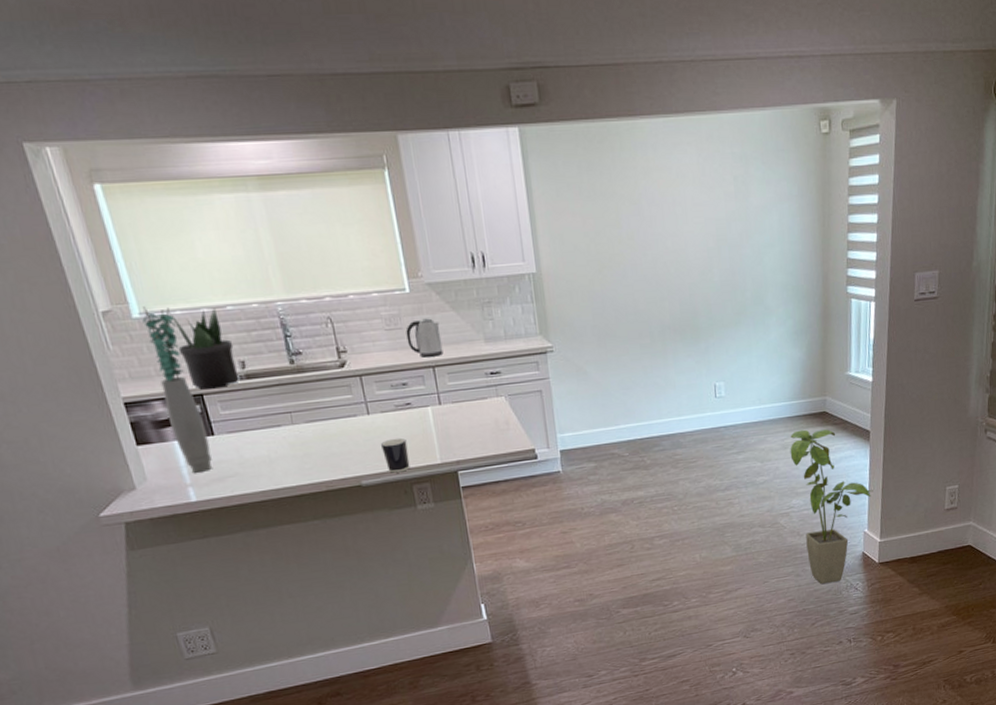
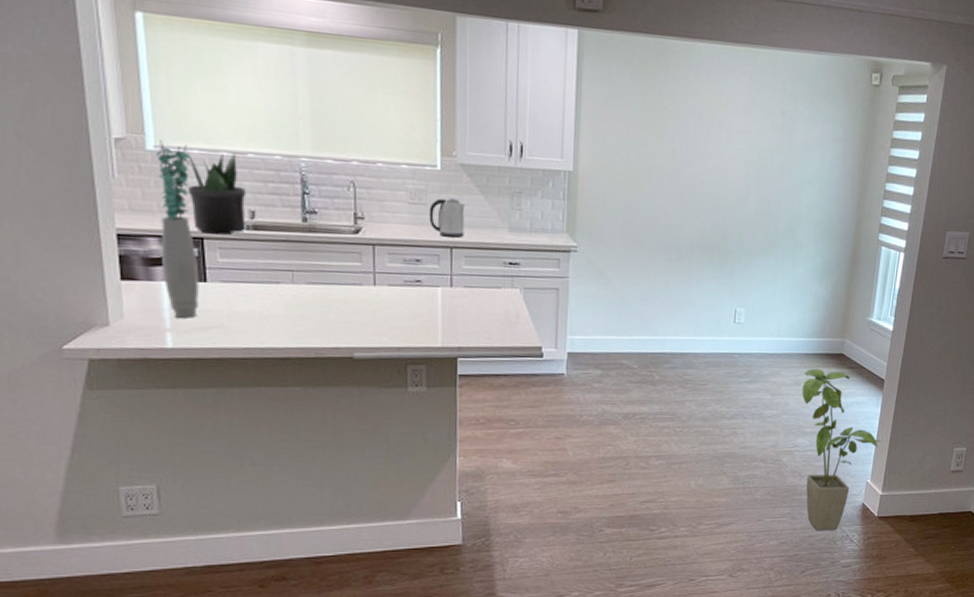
mug: present [380,437,410,473] -> none [381,314,409,350]

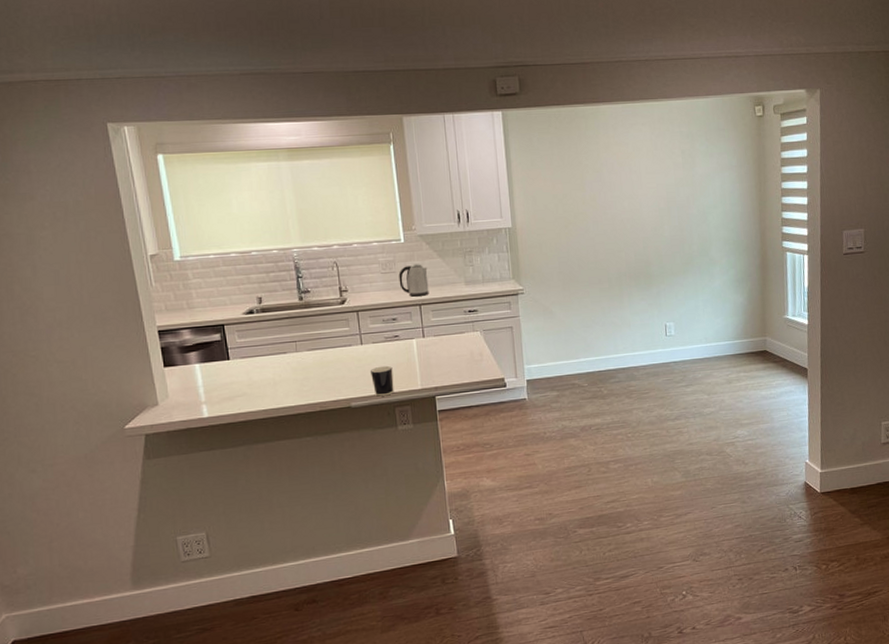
vase: present [156,140,199,318] -> none [182,251,225,392]
planter: present [186,150,247,234] -> none [205,254,256,321]
mug: none [381,314,409,350] -> present [369,365,394,397]
house plant: present [802,368,881,530] -> none [734,366,813,511]

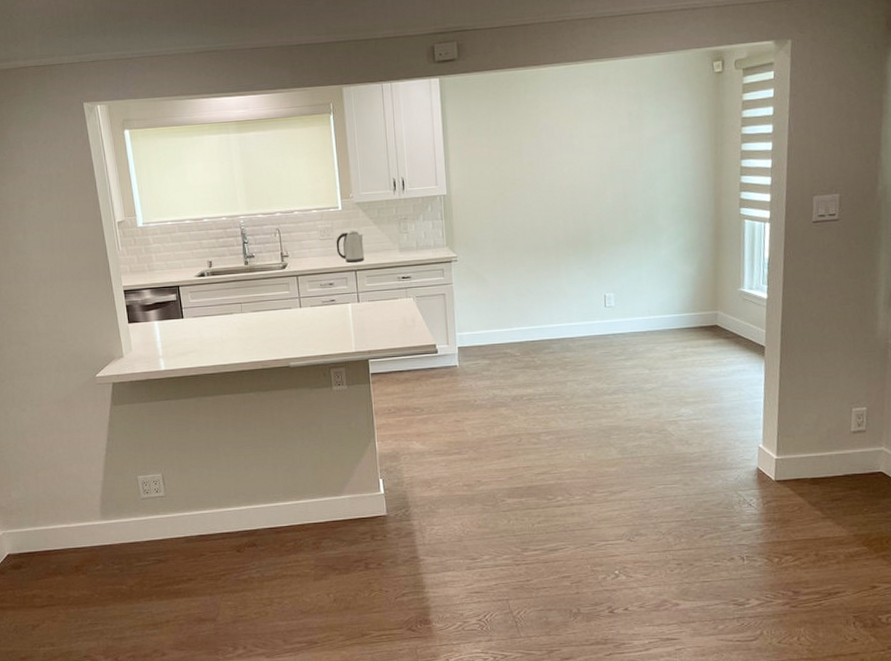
mug: present [369,365,394,397] -> none [307,328,330,358]

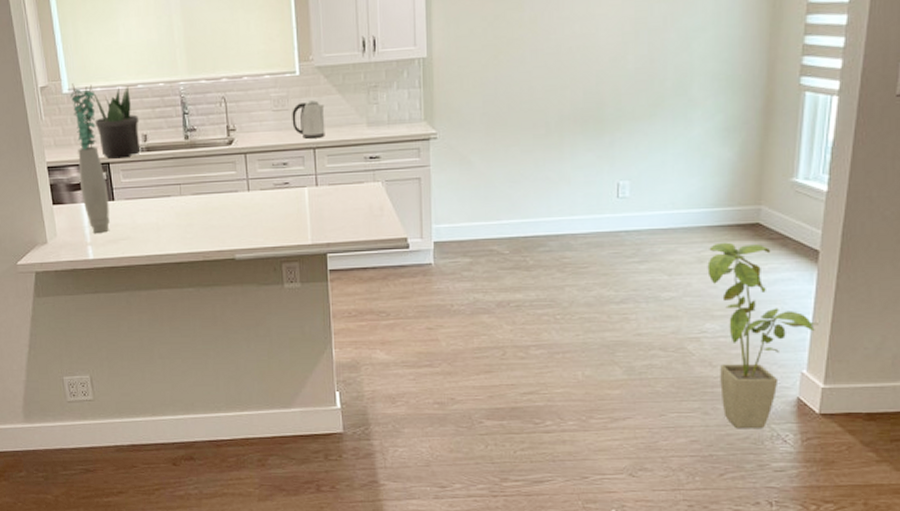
vase: none [144,218,179,347] -> present [70,83,110,233]
planter: none [163,221,206,282] -> present [92,87,141,159]
house plant: none [679,341,769,495] -> present [707,242,819,428]

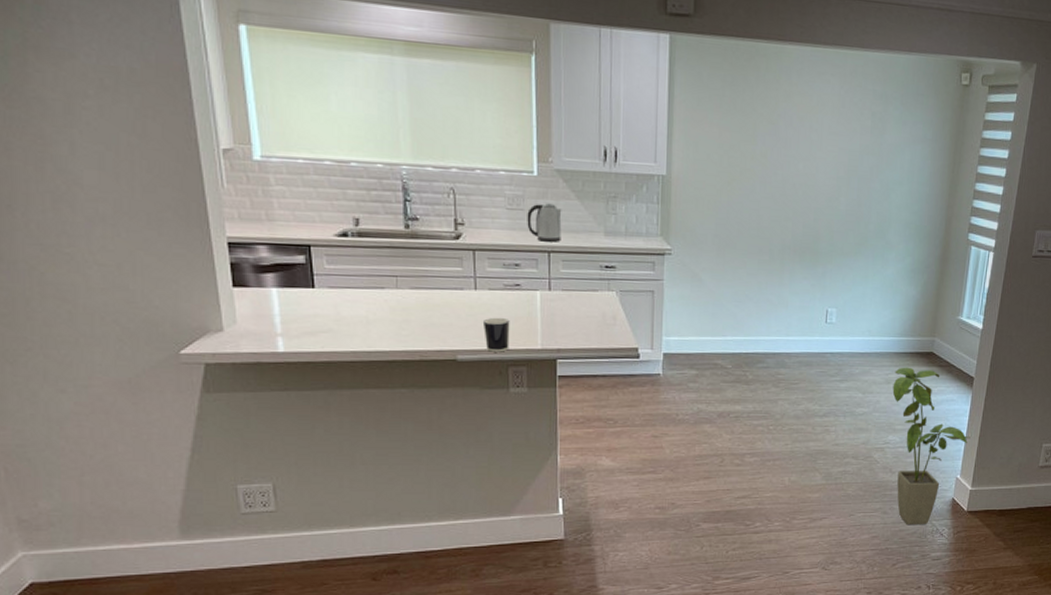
vase: present [70,83,110,233] -> none [263,150,307,323]
planter: present [92,87,141,159] -> none [292,160,351,242]
mug: none [256,215,282,250] -> present [482,317,510,352]

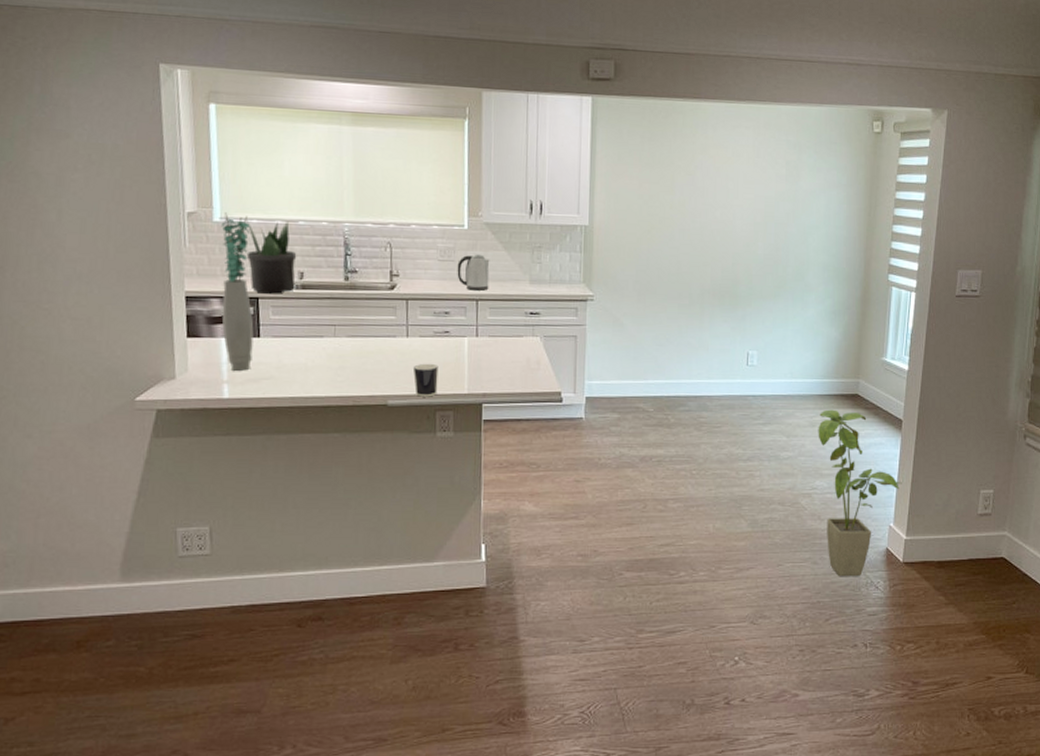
vase: none [263,150,307,323] -> present [221,212,254,371]
planter: none [292,160,351,242] -> present [246,220,297,294]

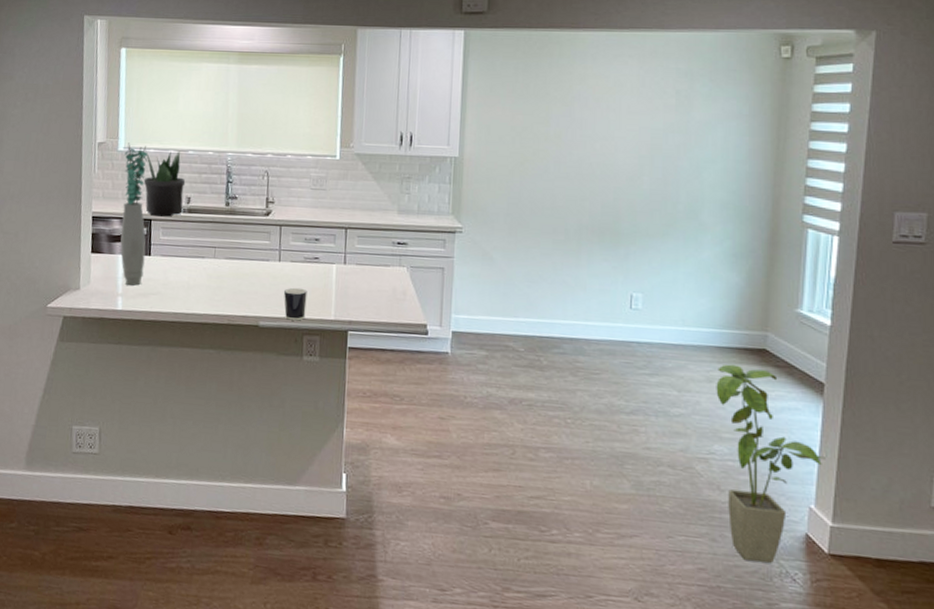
kettle: present [457,254,490,291] -> none [328,184,360,219]

